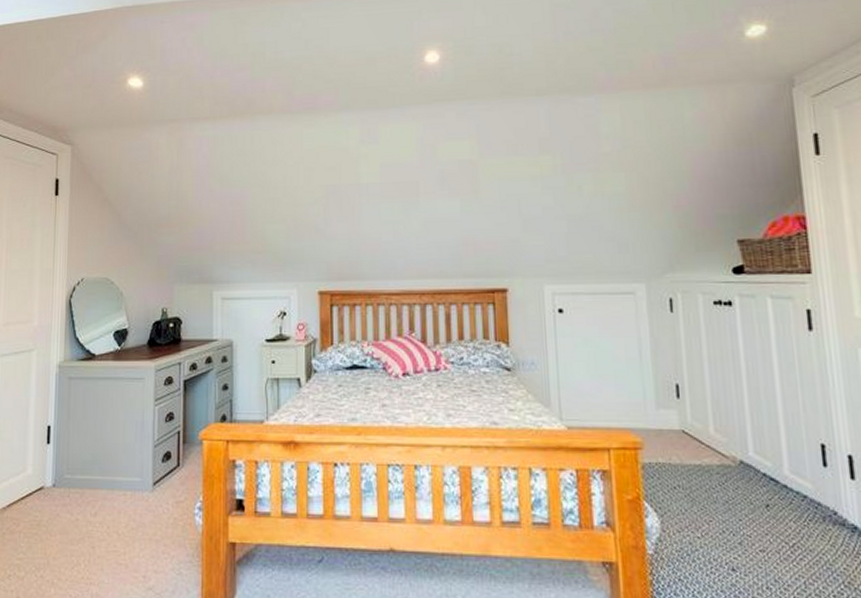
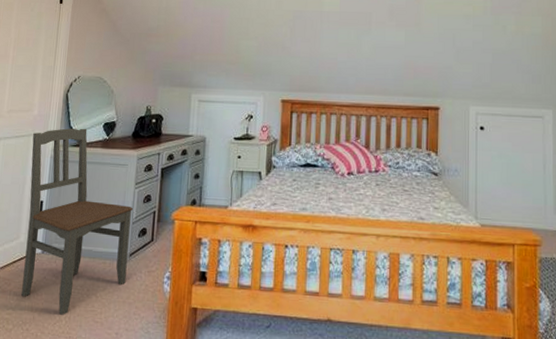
dining chair: none [33,338,153,558] -> present [21,128,133,315]

